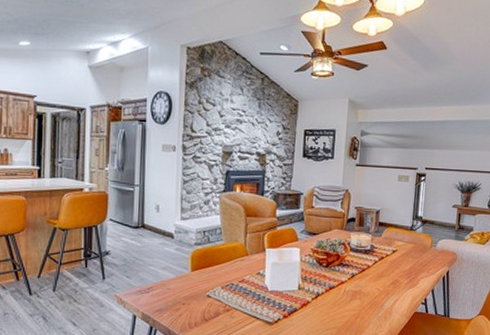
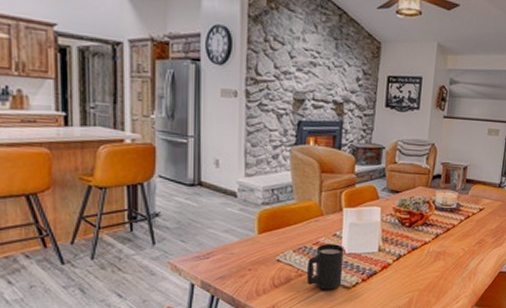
mug: none [233,281,267,325] -> present [307,244,344,290]

